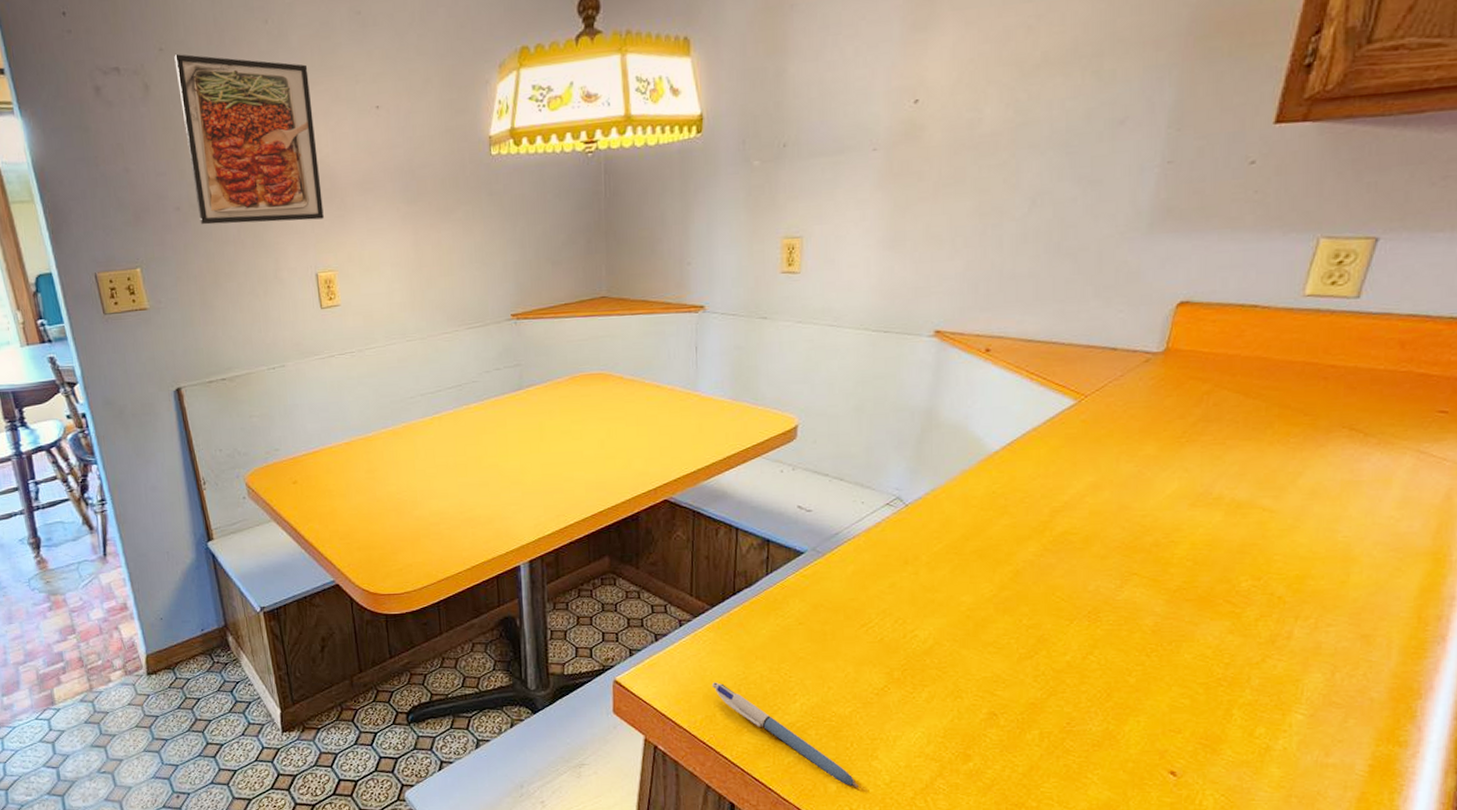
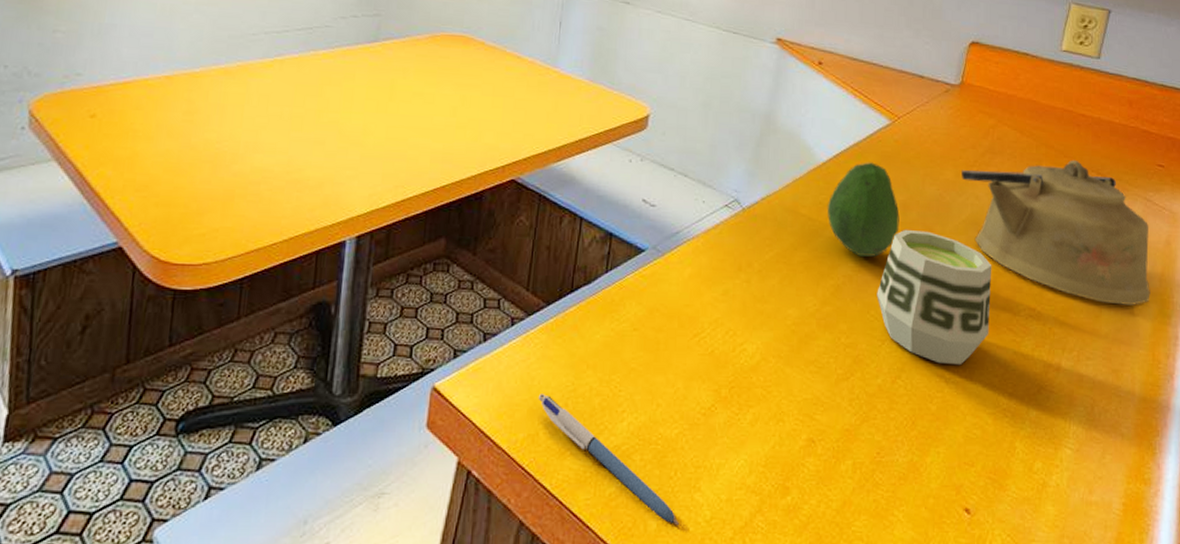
fruit: none [1001,446,1089,542] -> present [827,162,900,258]
cup: none [1063,509,1205,639] -> present [876,229,992,366]
kettle: none [1166,418,1421,568] -> present [961,160,1150,305]

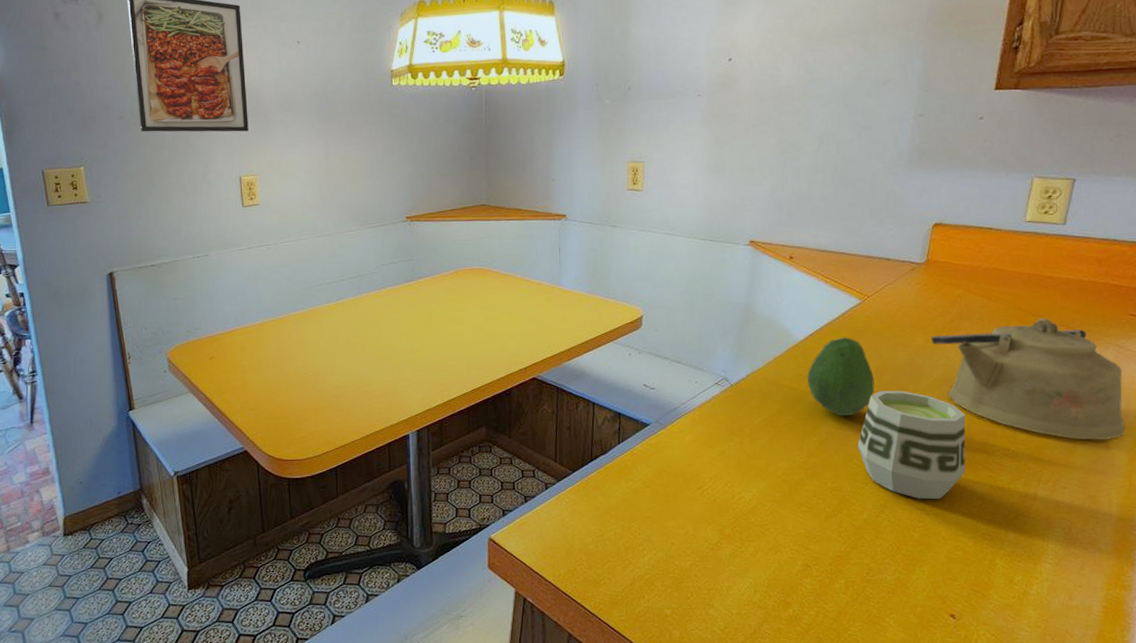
pen: present [538,394,679,526] -> none [573,539,698,634]

